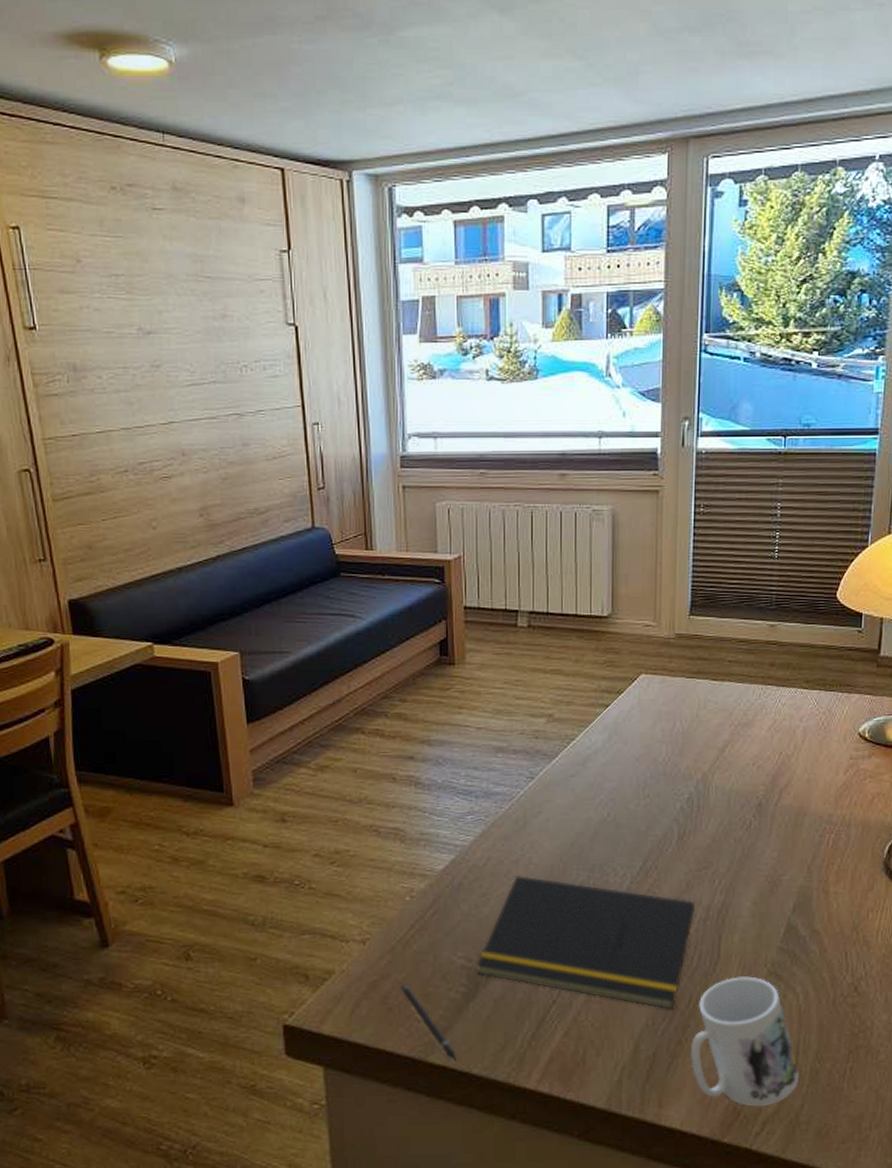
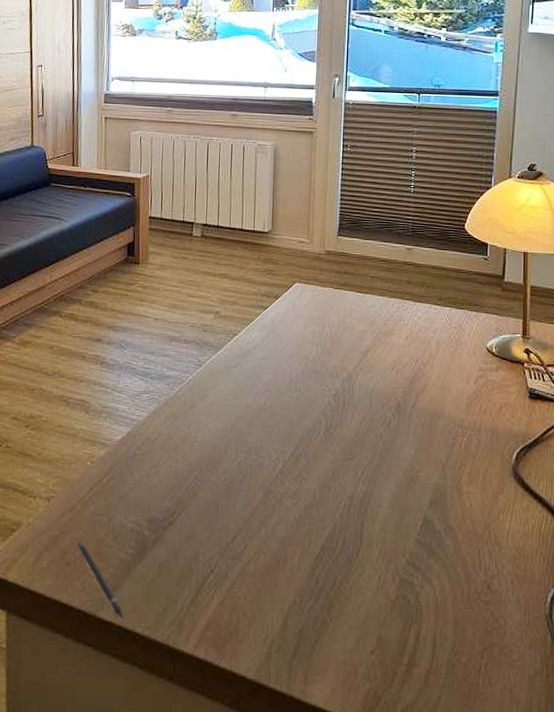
notepad: present [477,874,696,1010] -> none [145,450,341,590]
mug: present [690,976,799,1107] -> none [334,563,436,695]

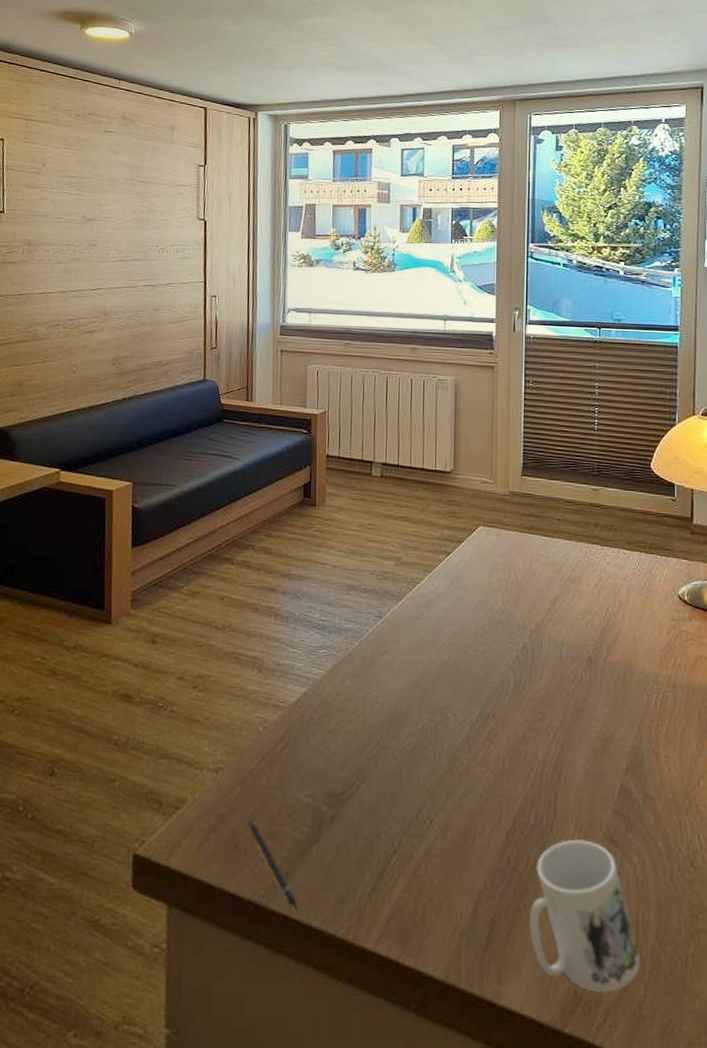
mug: none [334,563,436,695] -> present [528,839,640,993]

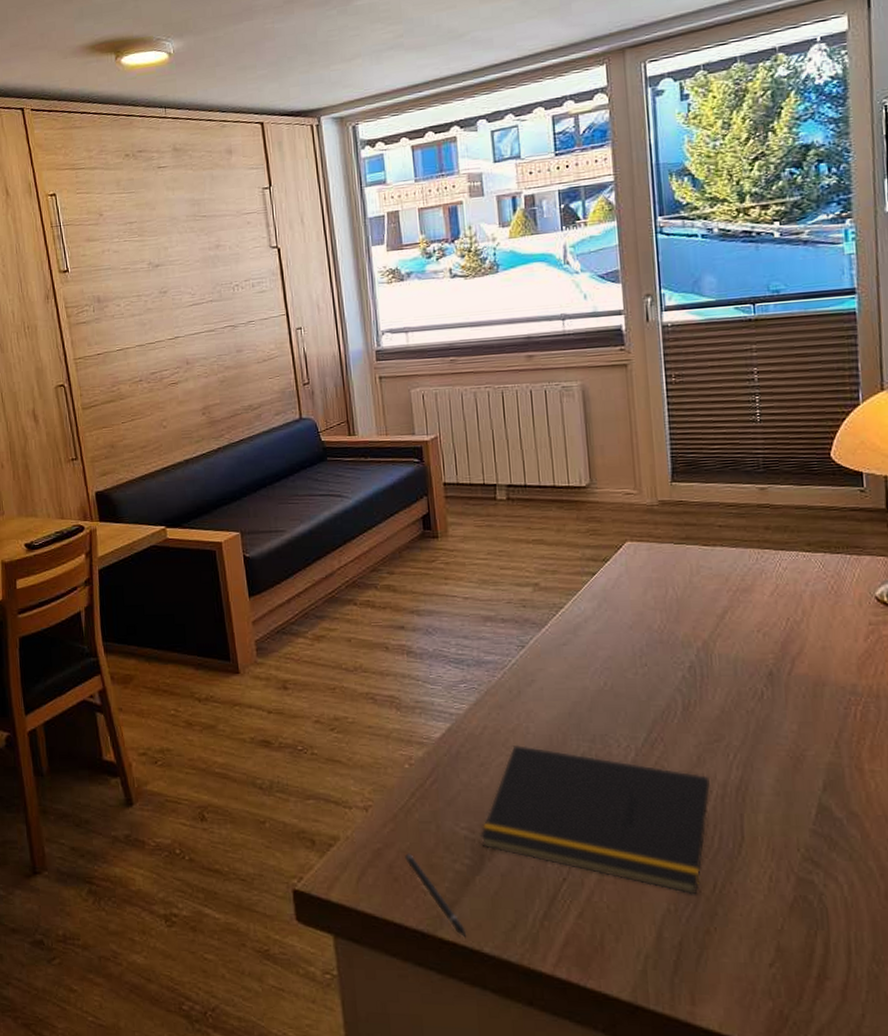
notepad: none [322,713,532,871] -> present [480,744,712,895]
mug: present [528,839,640,993] -> none [720,861,855,1013]

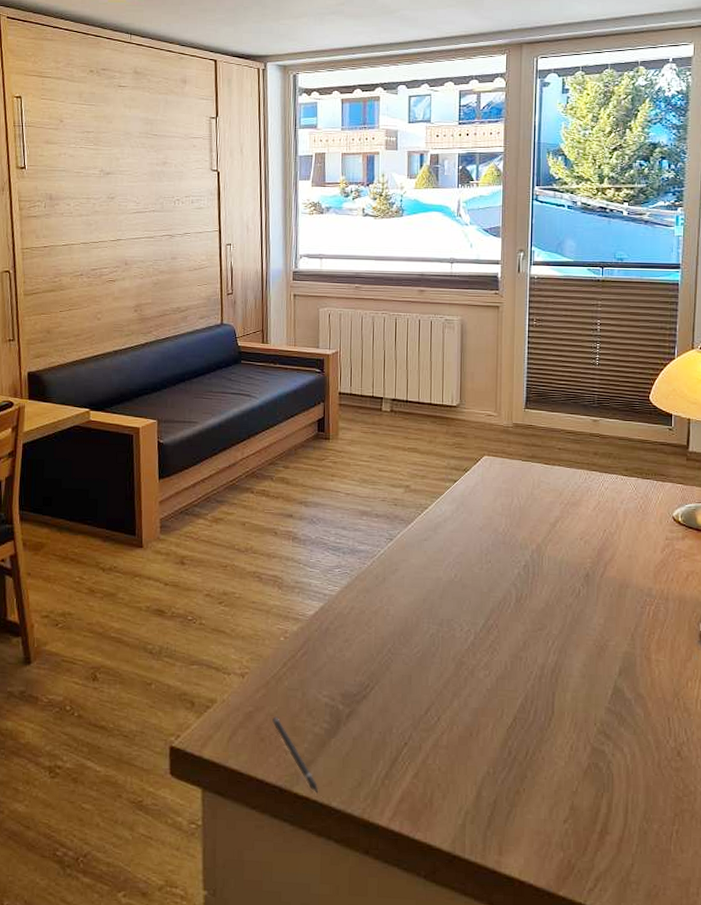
notepad: present [480,744,712,895] -> none [339,624,532,760]

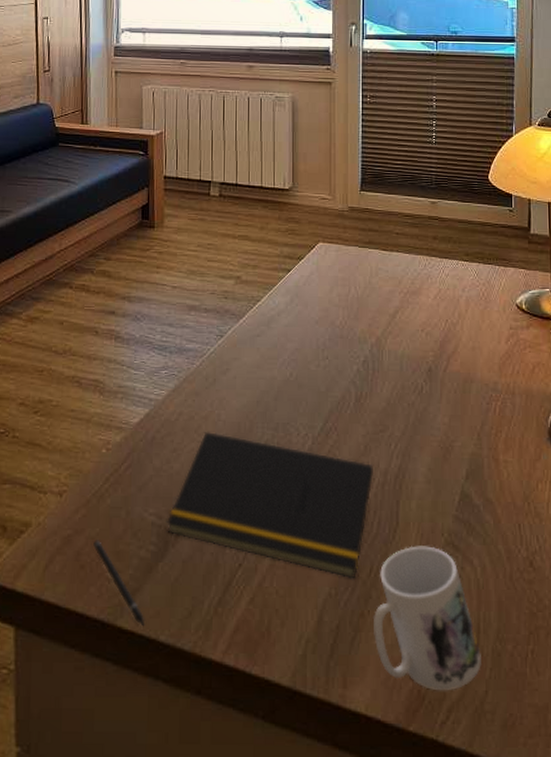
notepad: none [339,624,532,760] -> present [167,431,374,579]
mug: none [527,733,628,863] -> present [372,546,481,691]

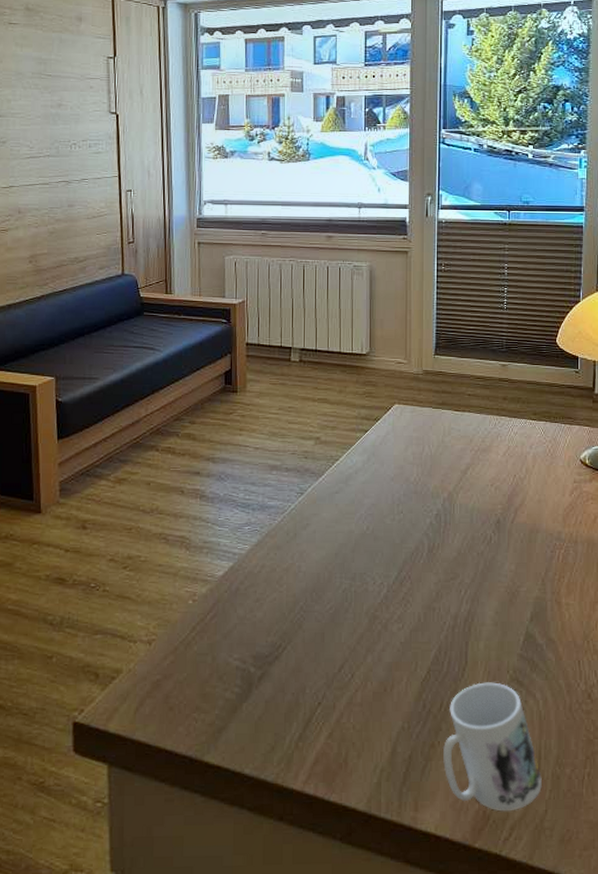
pen: present [93,540,145,627] -> none [181,683,231,761]
notepad: present [167,431,374,579] -> none [251,582,445,714]

